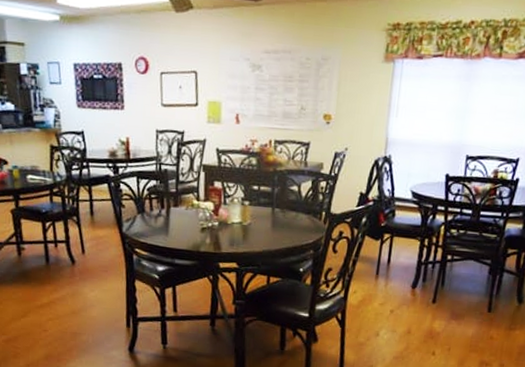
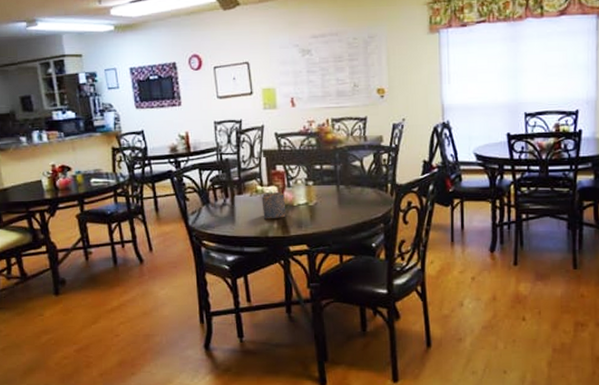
napkin holder: none [196,202,220,235] -> present [261,185,286,220]

